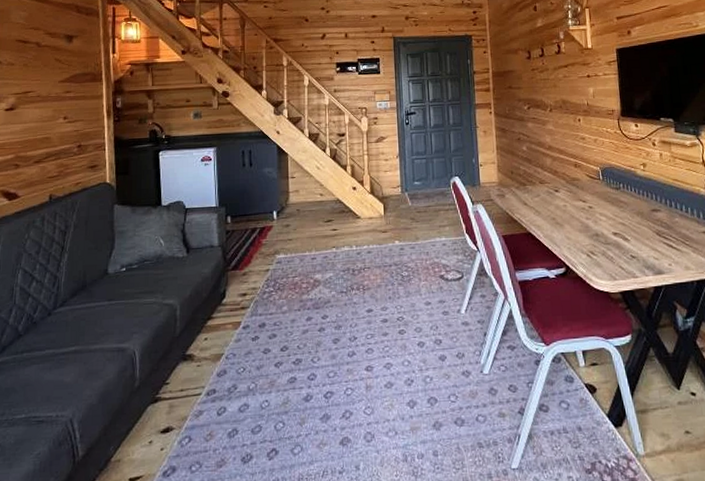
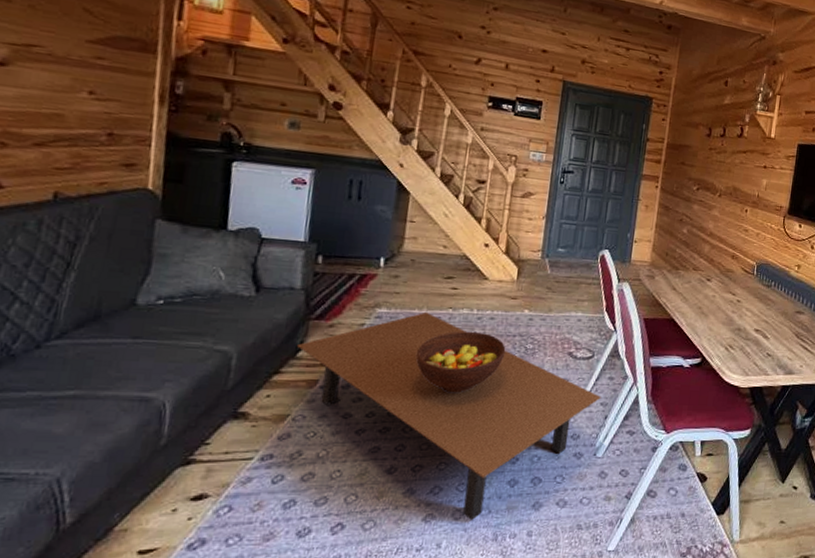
coffee table: none [221,253,477,442] -> present [296,311,601,520]
fruit bowl: none [312,265,386,323] -> present [416,331,506,393]

